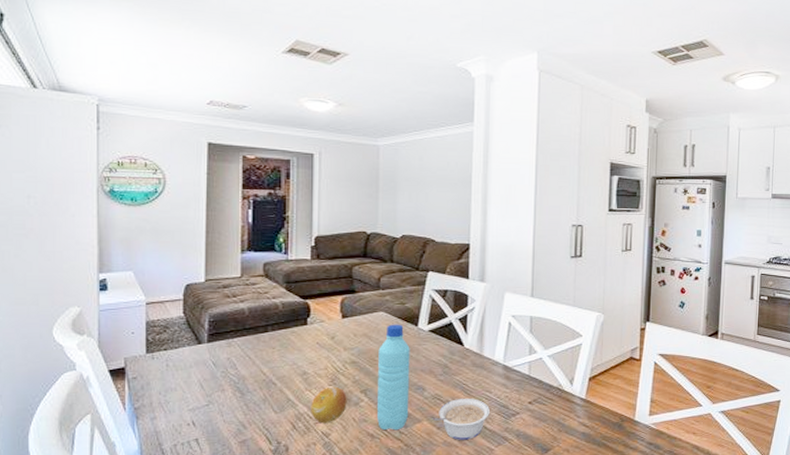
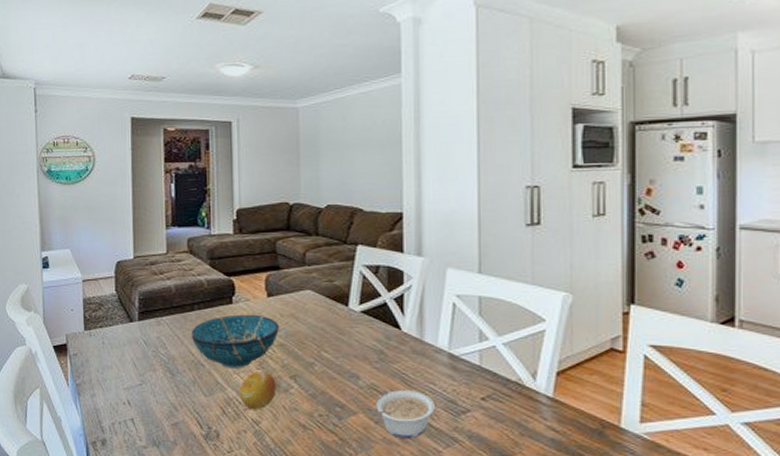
decorative bowl: none [263,334,353,387] -> present [191,314,280,370]
water bottle: present [376,324,410,431] -> none [307,303,343,422]

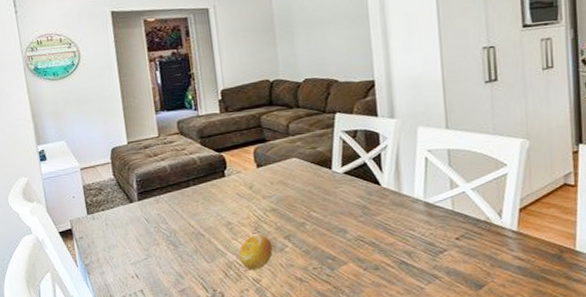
decorative bowl: present [191,314,280,370] -> none [188,184,271,236]
legume: present [369,390,435,438] -> none [357,238,416,280]

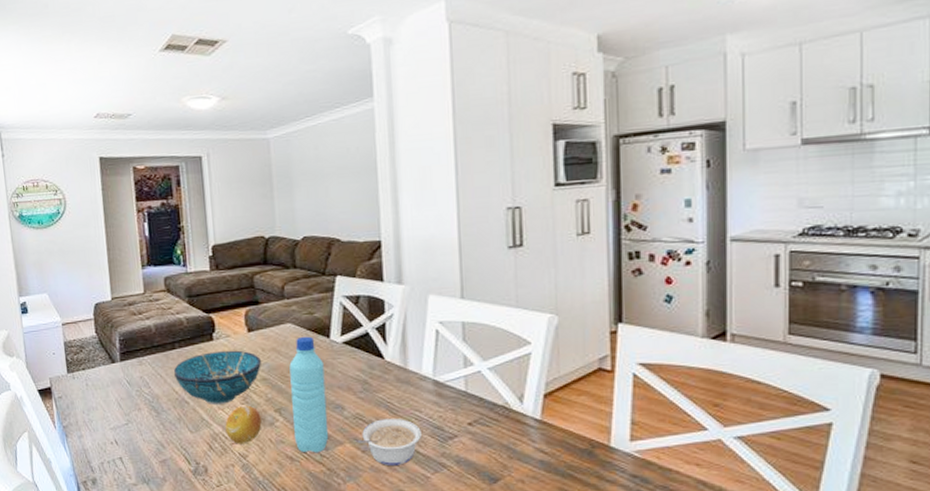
decorative bowl: none [188,184,271,236] -> present [173,350,262,405]
water bottle: none [296,168,334,274] -> present [289,336,329,453]
legume: none [357,238,416,280] -> present [355,419,421,465]

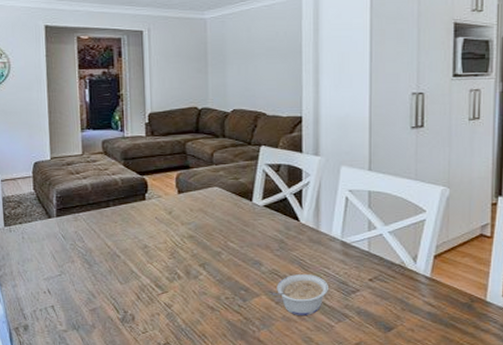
decorative bowl: present [173,350,262,405] -> none [106,209,190,260]
fruit: present [225,405,262,444] -> none [153,259,187,295]
water bottle: present [289,336,329,453] -> none [214,199,247,304]

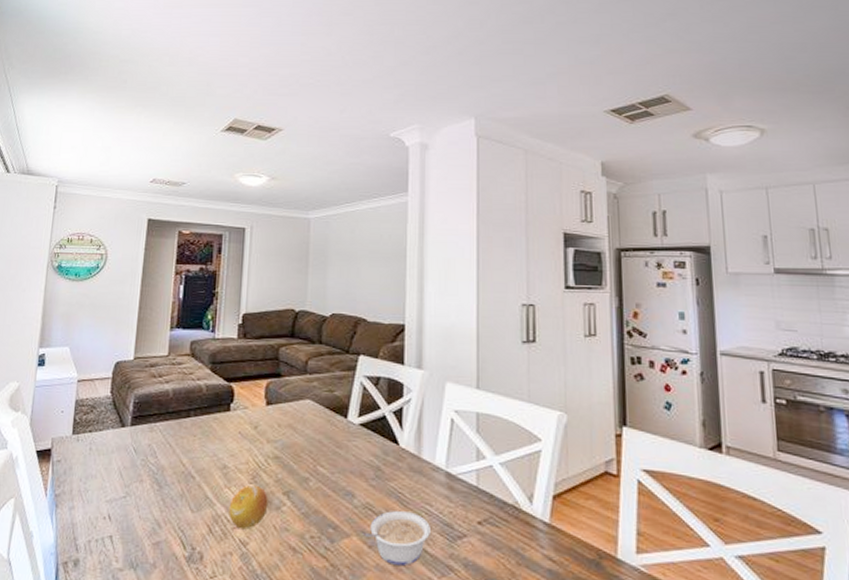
fruit: none [153,259,187,295] -> present [229,484,268,530]

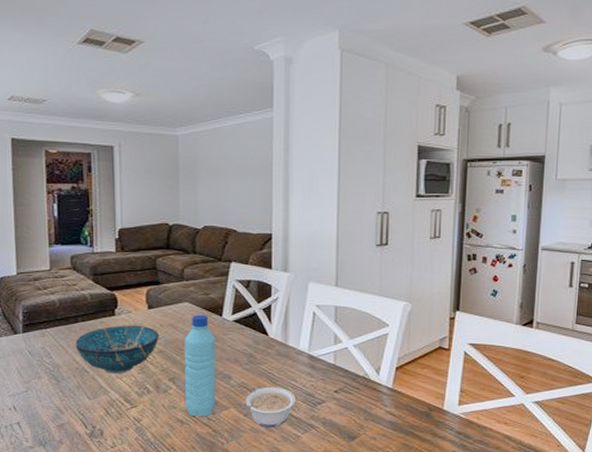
decorative bowl: none [183,422,277,483] -> present [75,325,160,375]
fruit: present [229,484,268,530] -> none [122,374,156,410]
water bottle: none [299,414,338,546] -> present [184,314,216,417]

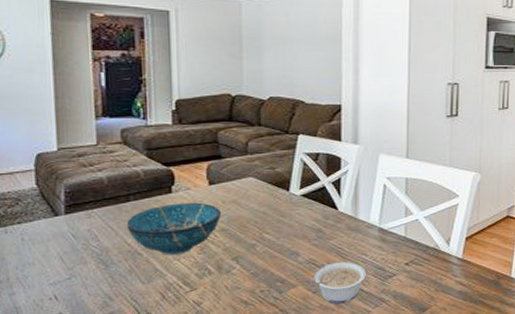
water bottle: present [184,314,216,417] -> none [249,189,283,297]

